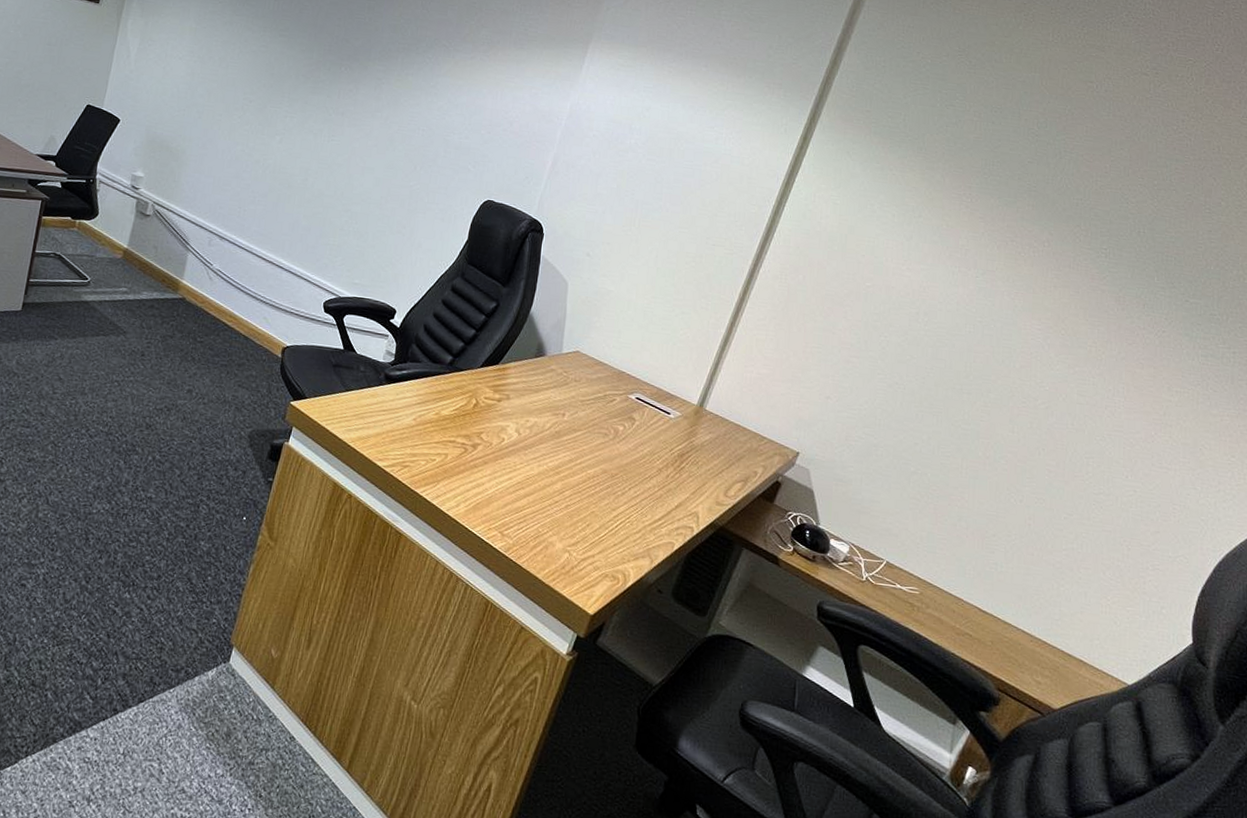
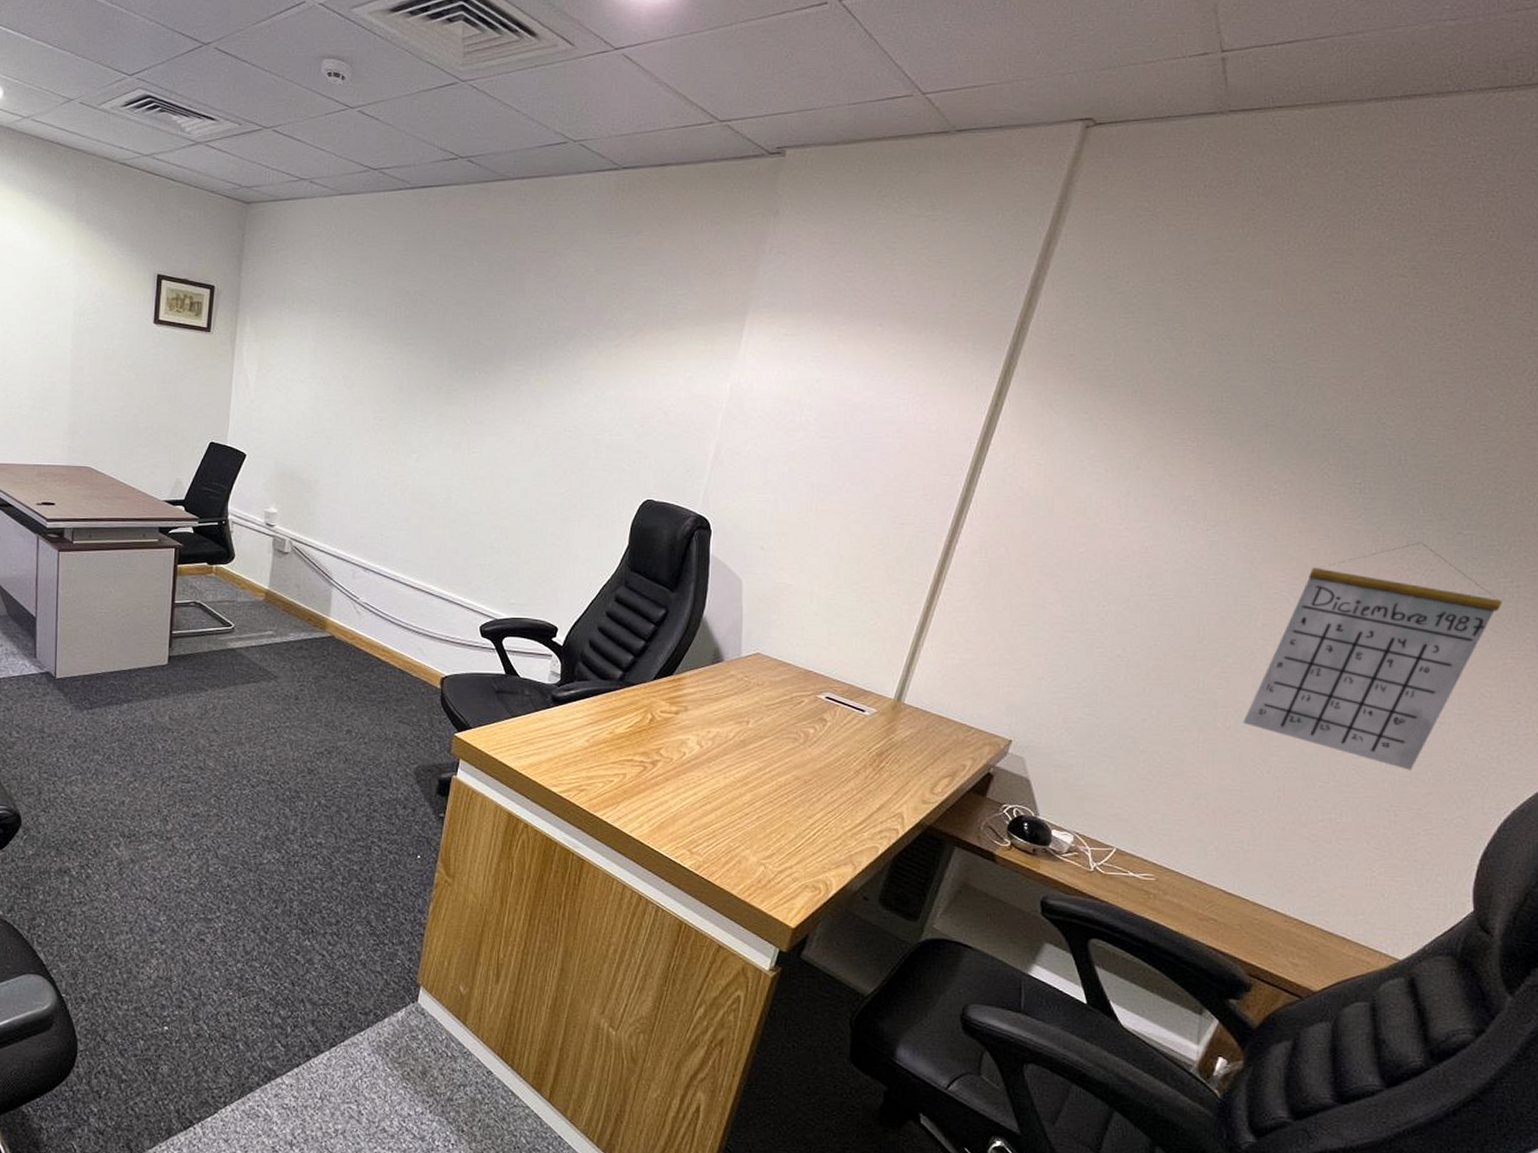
calendar: none [1001,305,1221,510] -> present [1243,542,1502,770]

